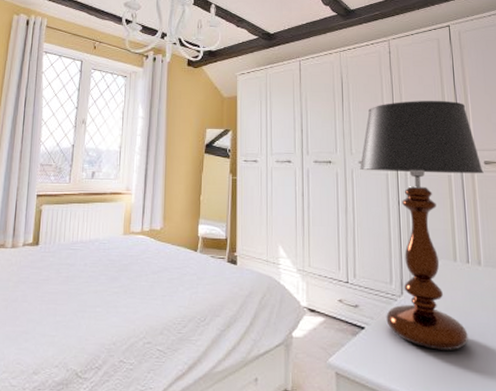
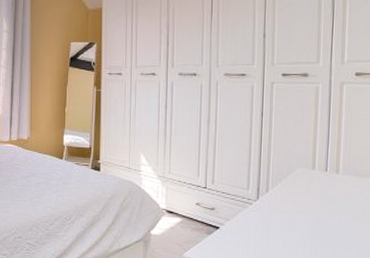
table lamp: present [360,101,484,350] -> none [225,10,354,248]

